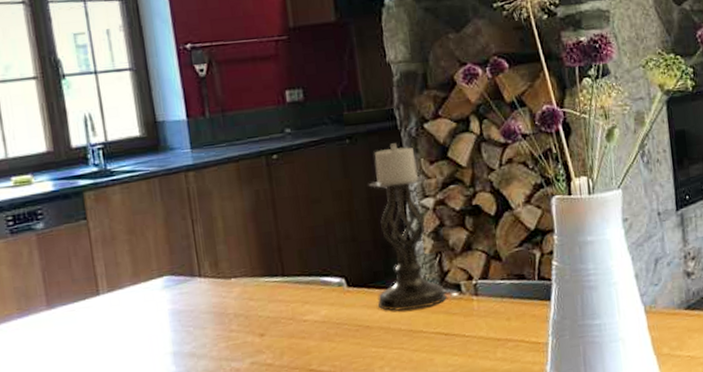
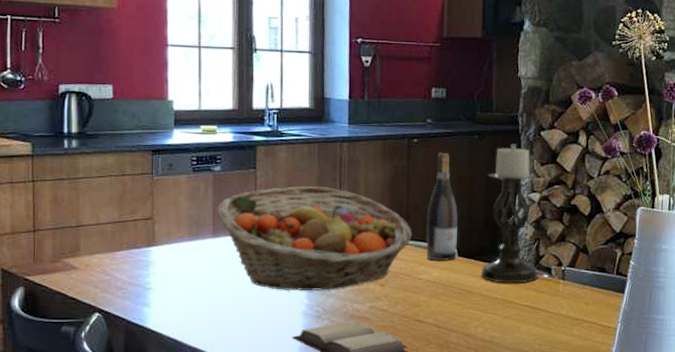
fruit basket: none [47,228,289,360] -> present [217,186,412,291]
wine bottle: none [302,166,346,297] -> present [426,152,458,262]

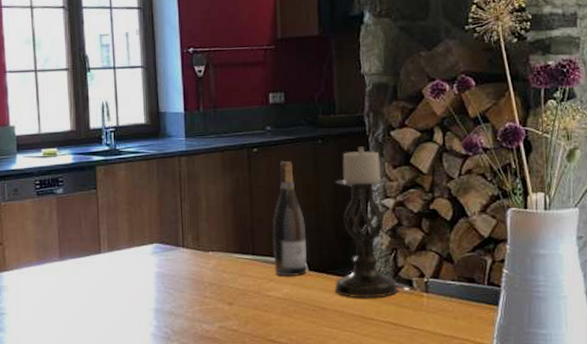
fruit basket: present [217,186,412,291] -> none [62,203,259,312]

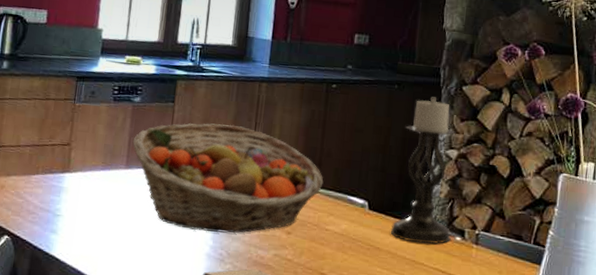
fruit basket: none [62,203,259,312] -> present [132,123,324,234]
wine bottle: present [272,160,307,277] -> none [336,99,372,214]

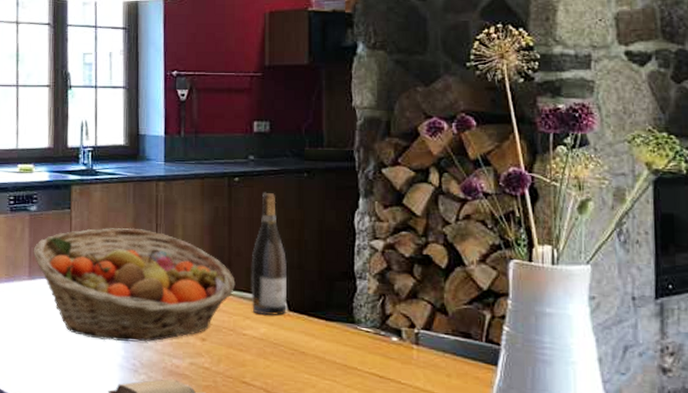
wine bottle: none [336,99,372,214] -> present [251,192,287,316]
candle holder: present [390,96,456,244] -> none [315,183,386,346]

